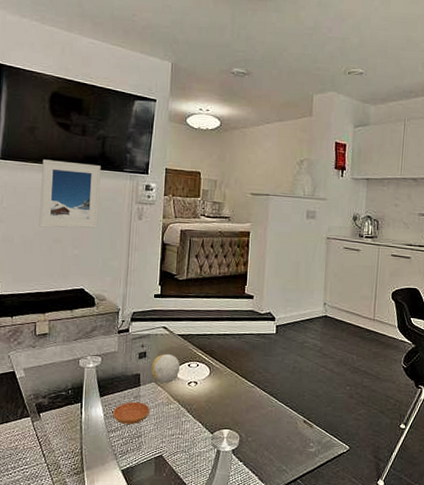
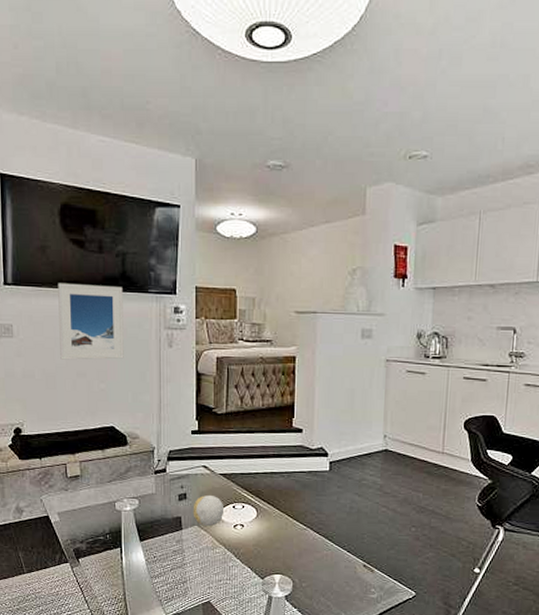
saucer: present [113,401,150,424] -> none [155,546,194,570]

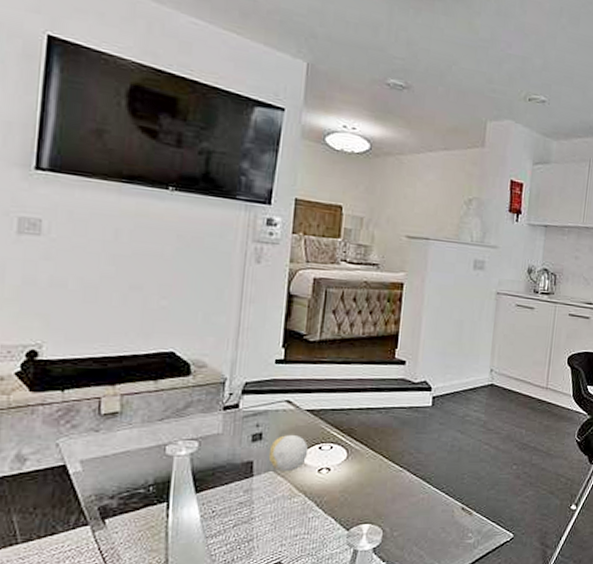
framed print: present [58,283,124,360] -> none [108,175,204,272]

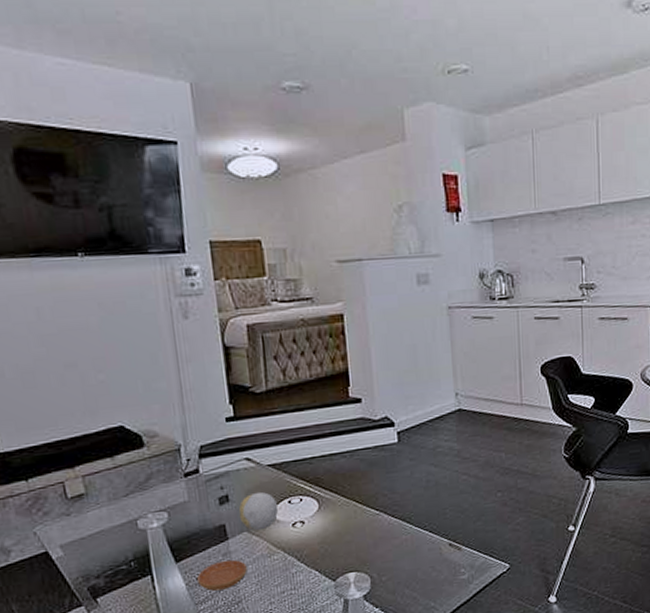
saucer: none [213,496,266,526] -> present [197,559,247,591]

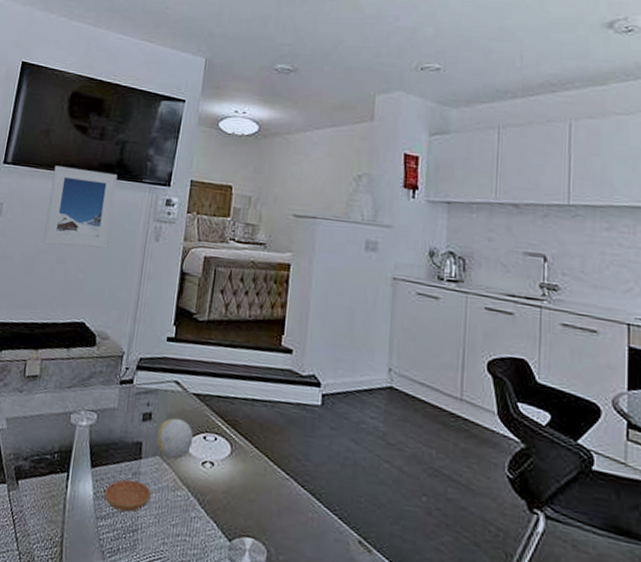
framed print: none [22,248,126,350] -> present [43,166,118,249]

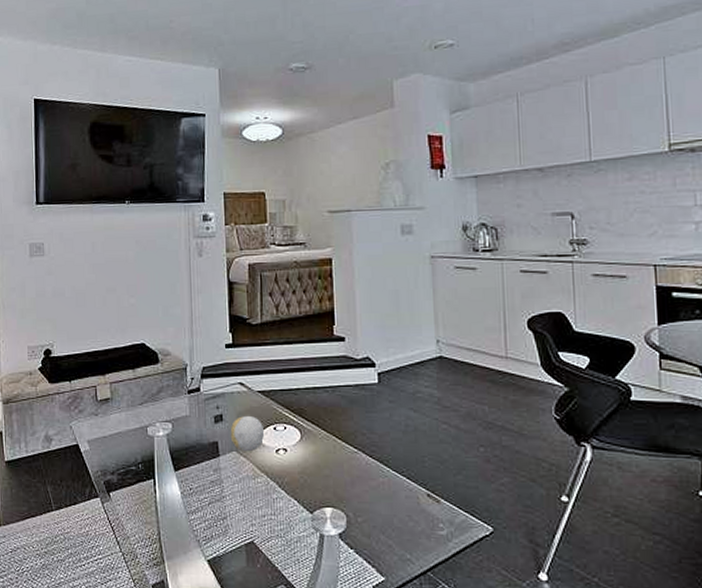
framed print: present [43,166,118,249] -> none [87,197,154,276]
saucer: present [104,479,151,512] -> none [191,475,234,504]

